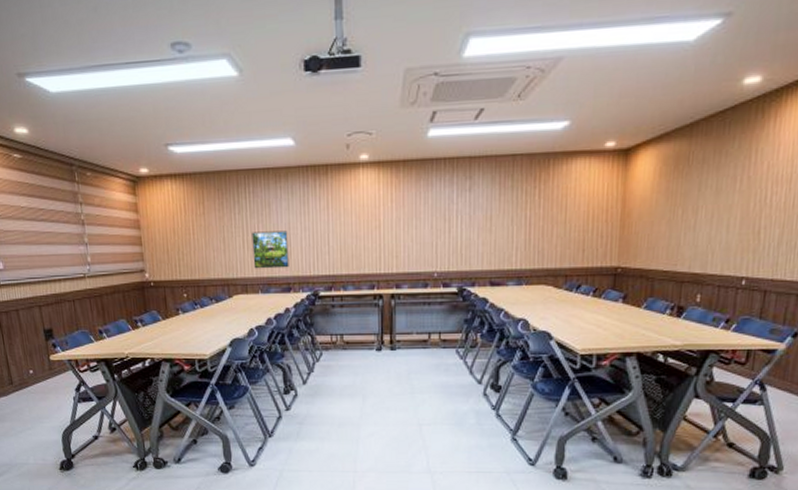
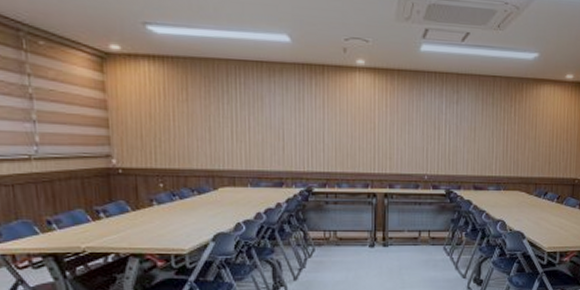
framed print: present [252,230,289,269] -> none [242,124,282,163]

